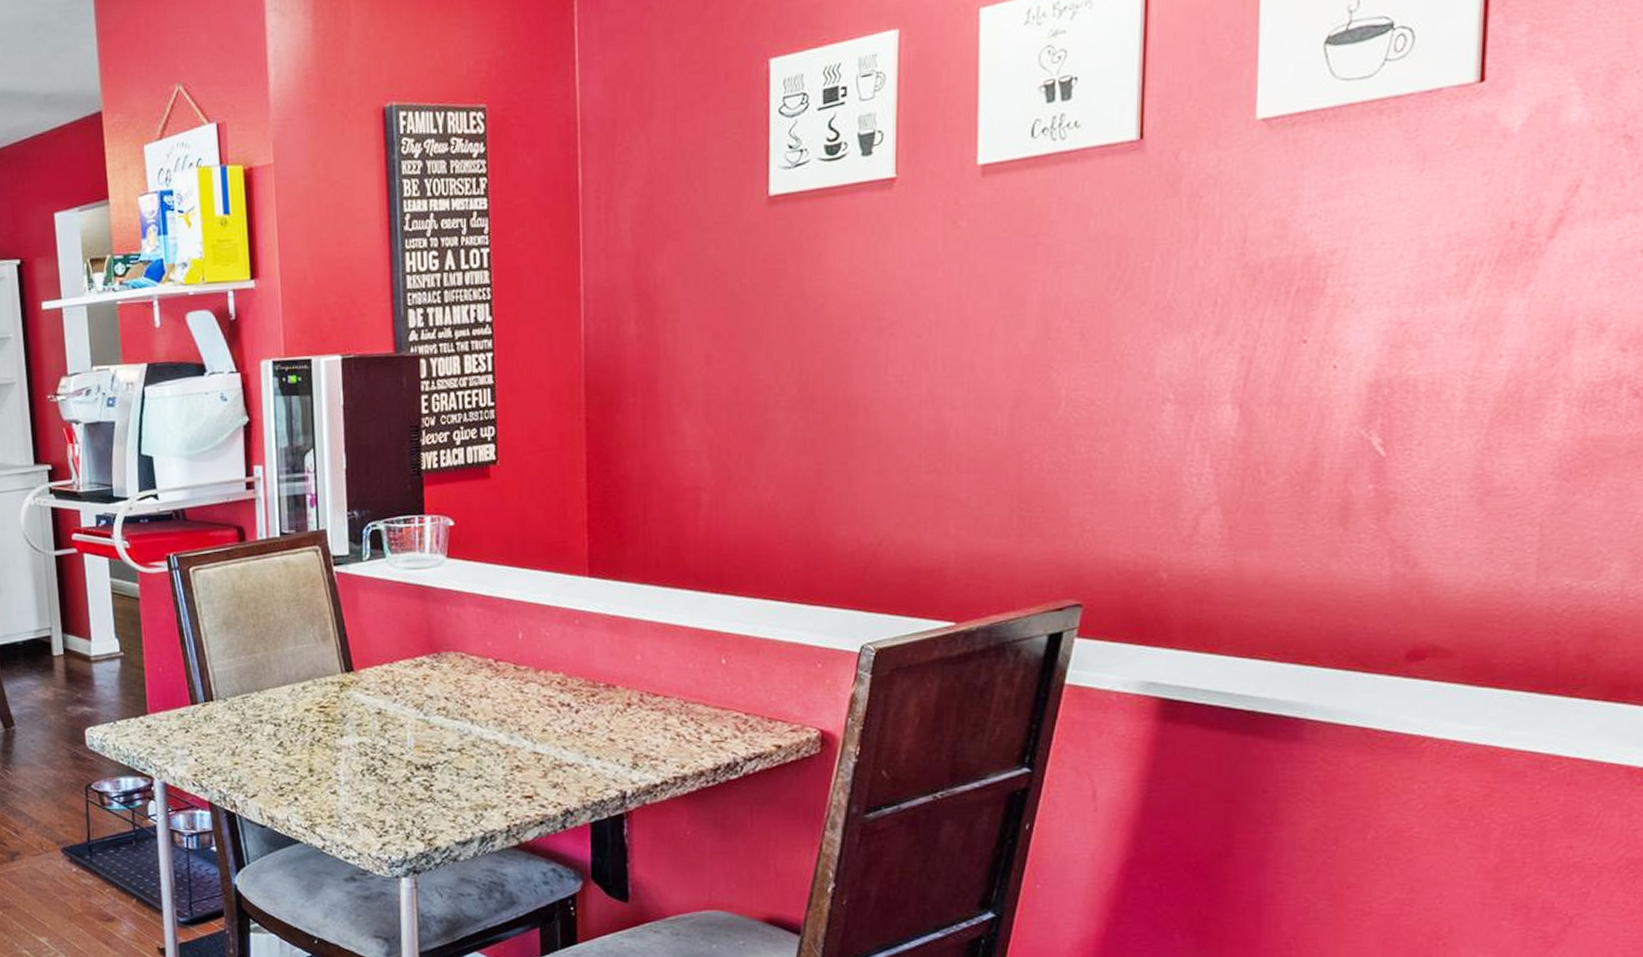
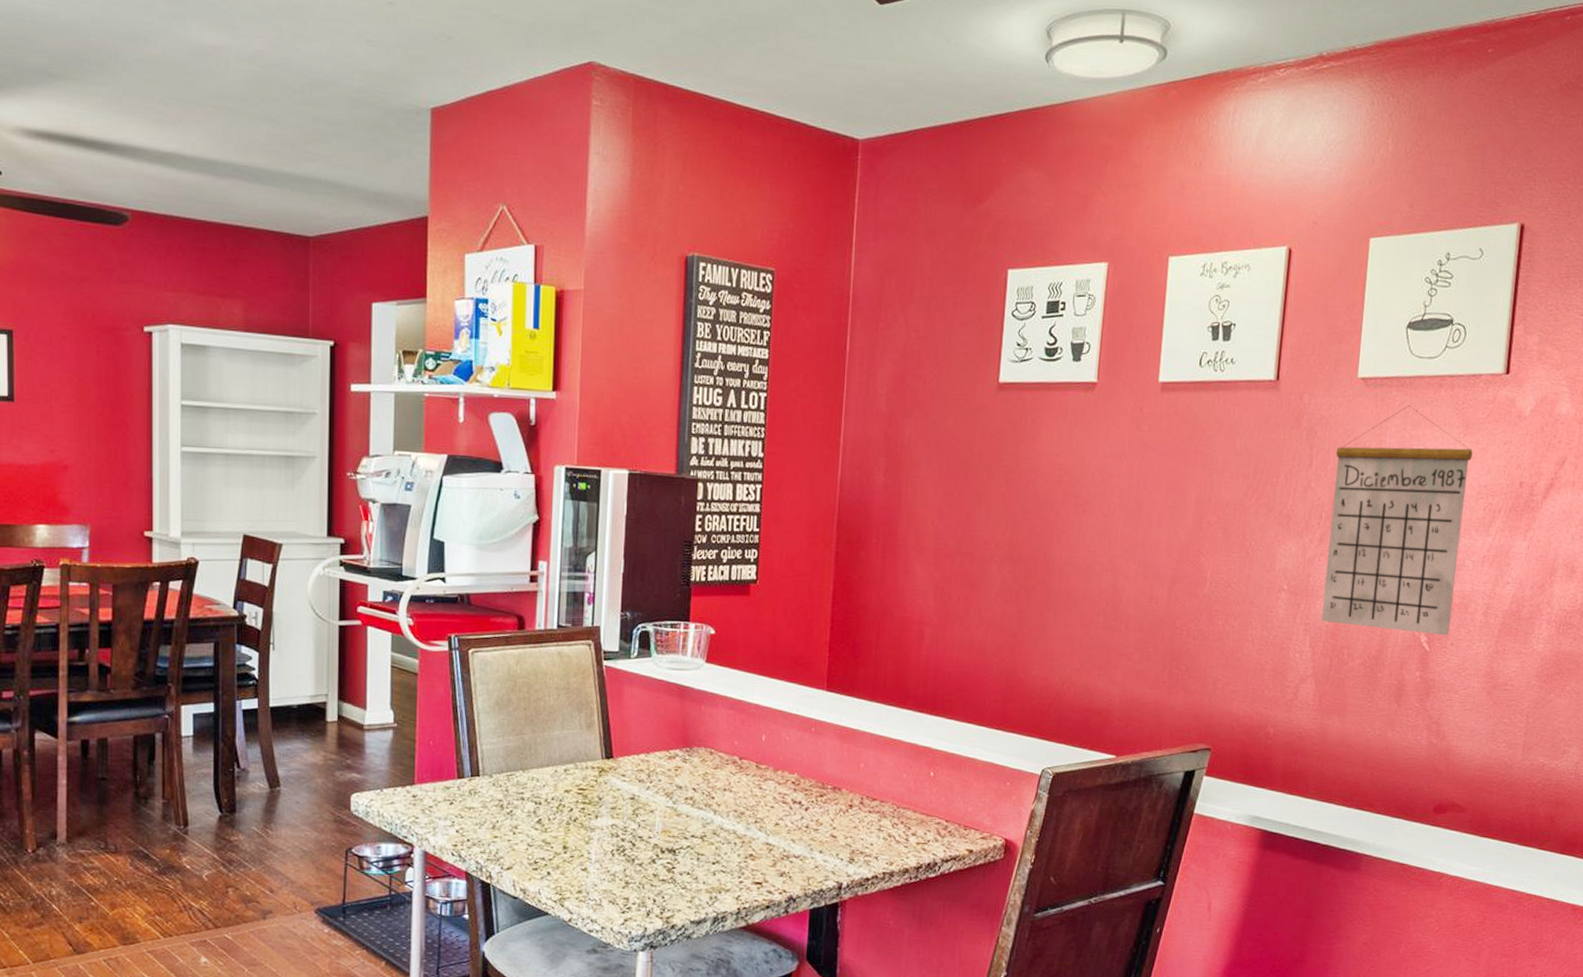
calendar: none [1224,144,1435,435] -> present [1320,405,1473,636]

